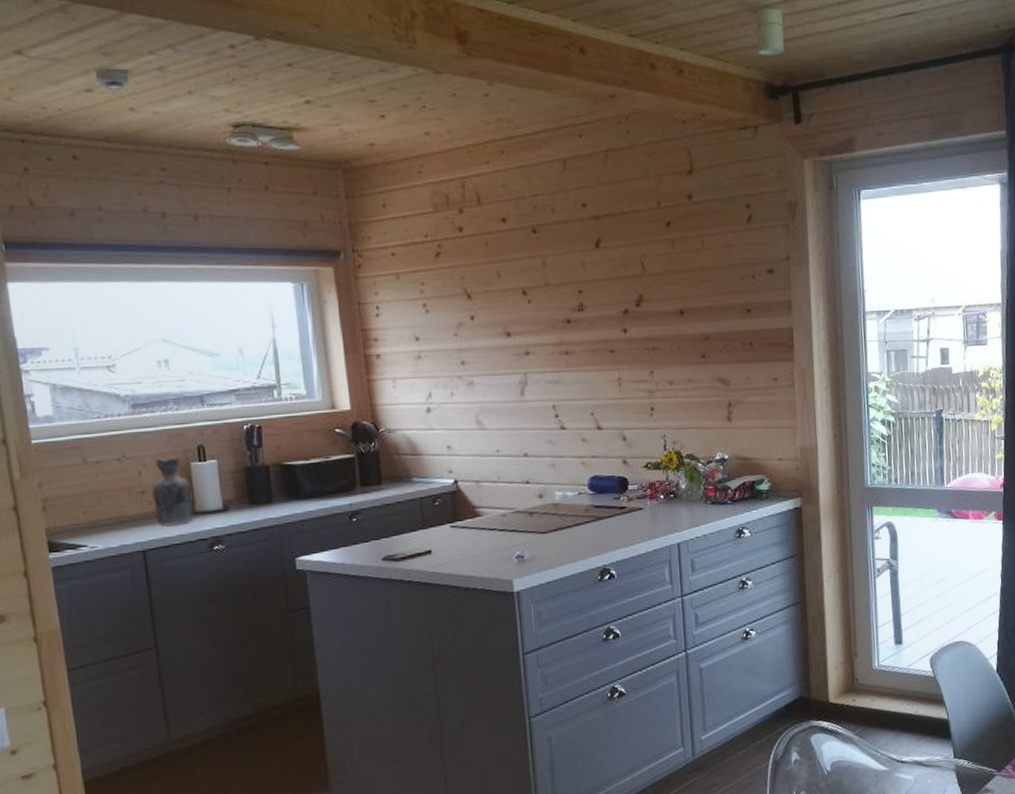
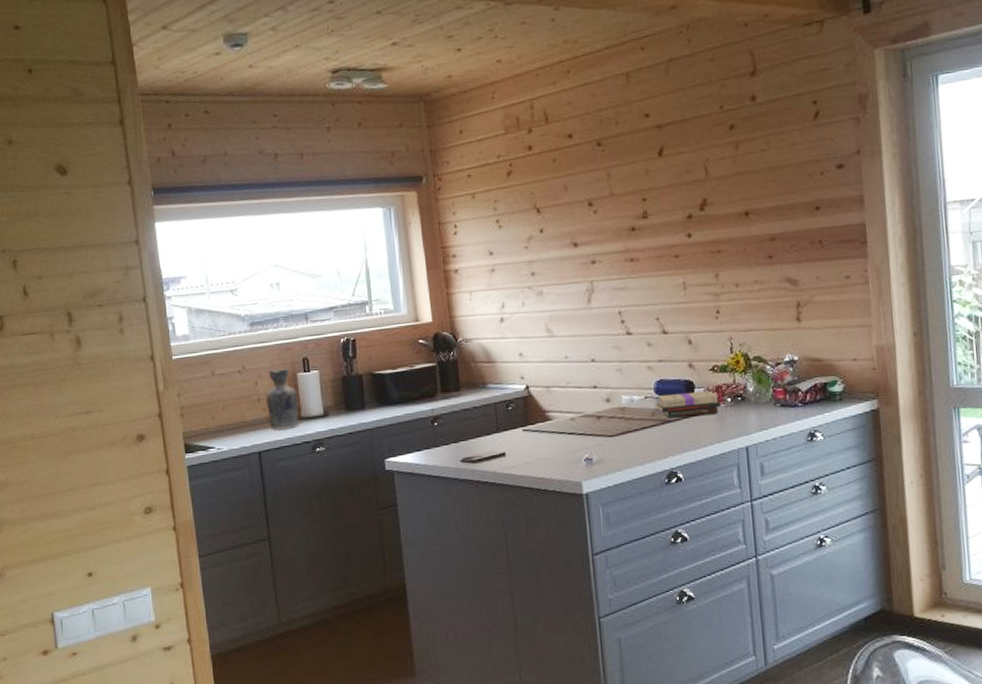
books: none [589,487,654,515] -> present [655,390,721,418]

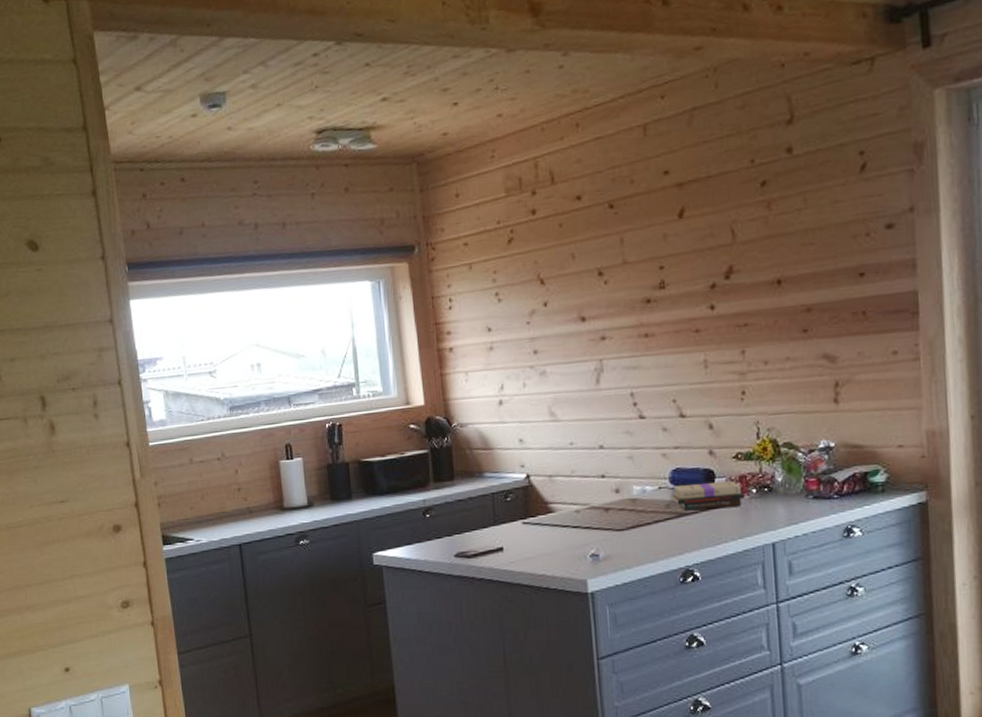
ceramic jug: present [266,368,299,430] -> none [246,455,281,522]

